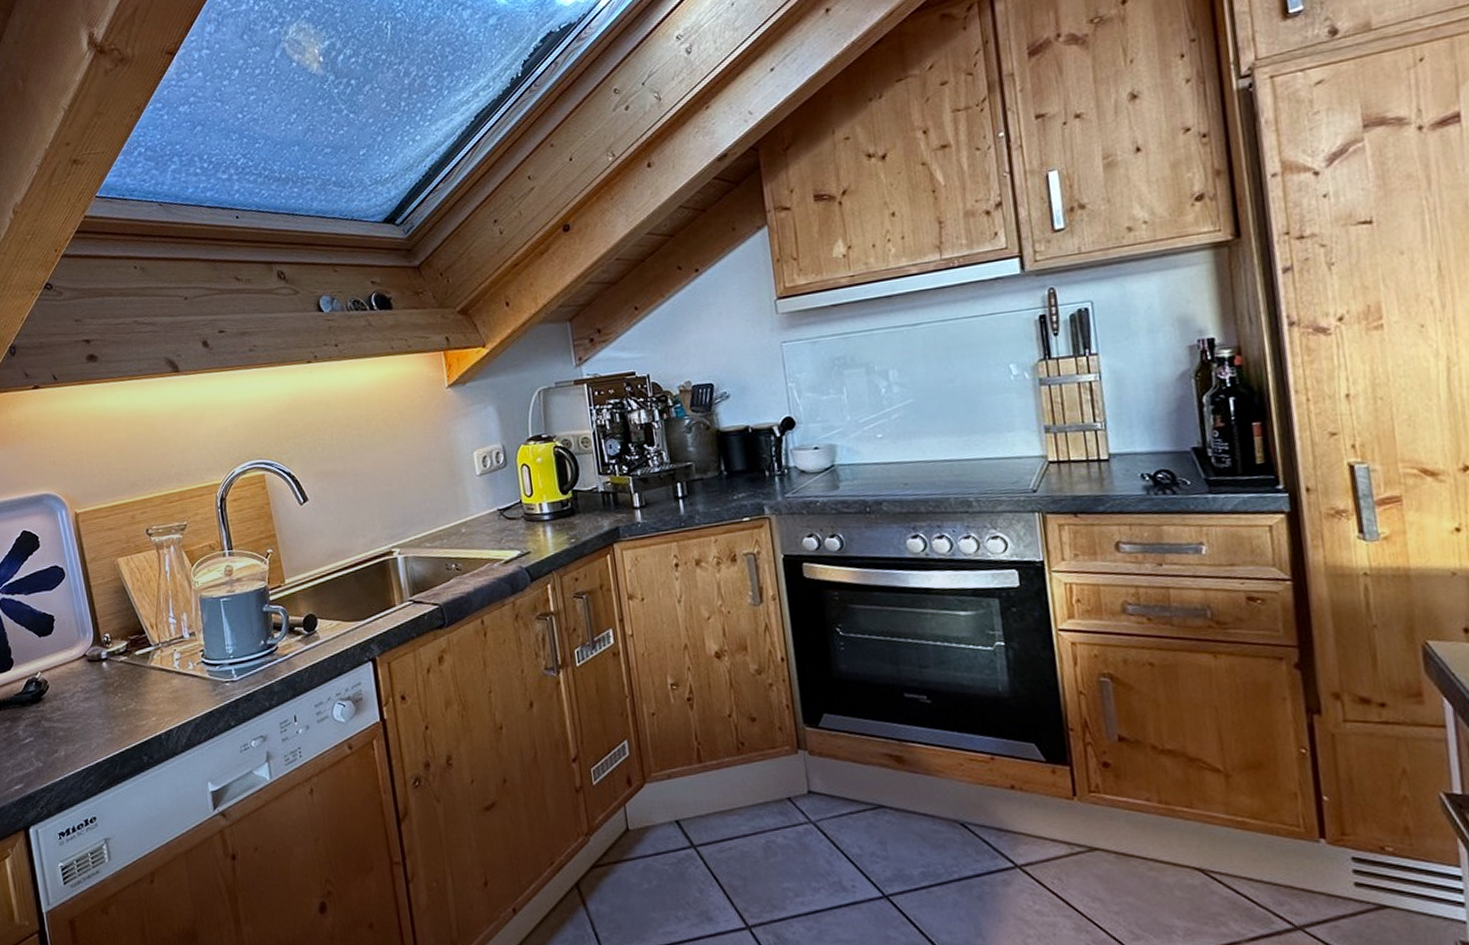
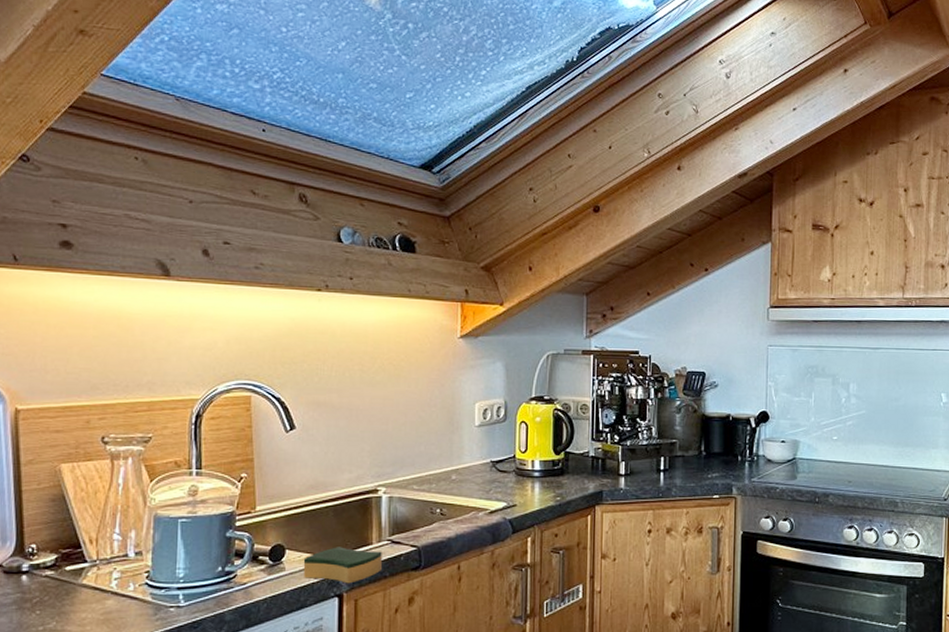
sponge: none [334,611,409,648] -> present [303,547,383,584]

